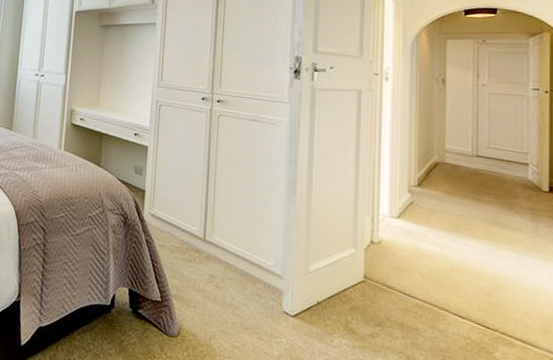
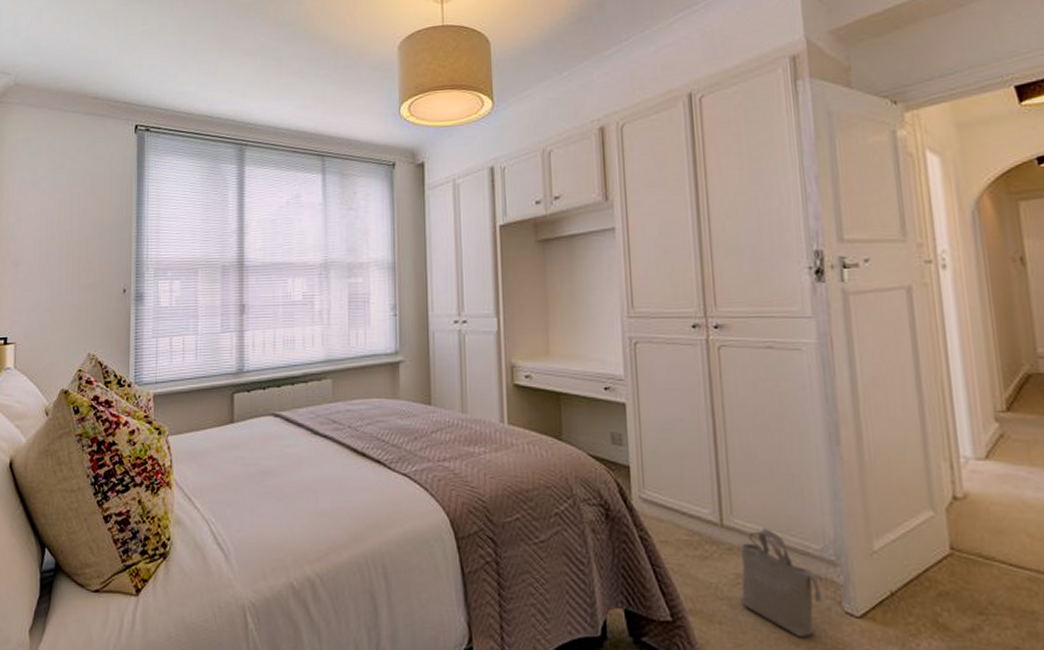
tote bag: none [211,245,268,325] -> present [740,527,821,638]

